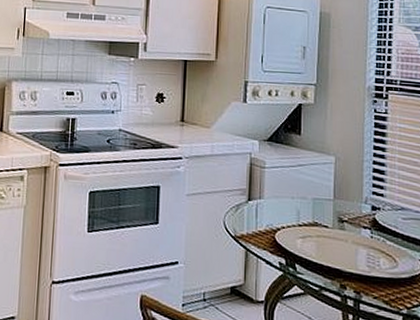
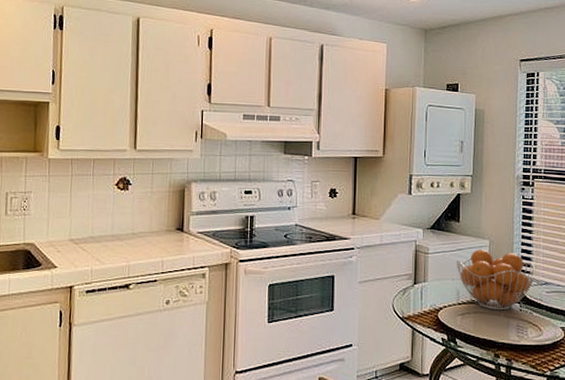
fruit basket: none [296,166,390,237] -> present [456,249,536,311]

